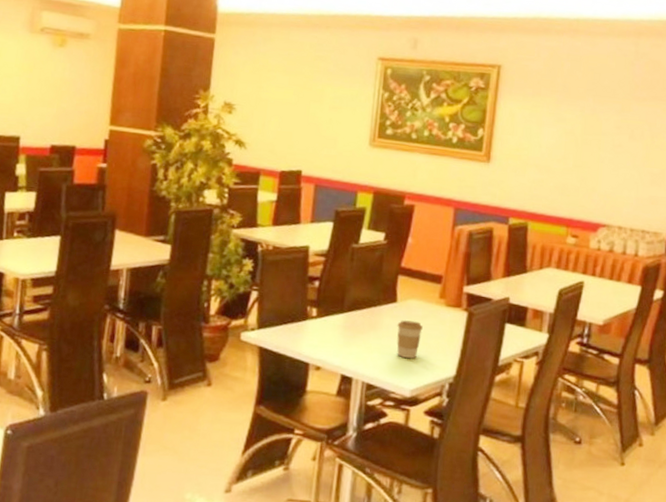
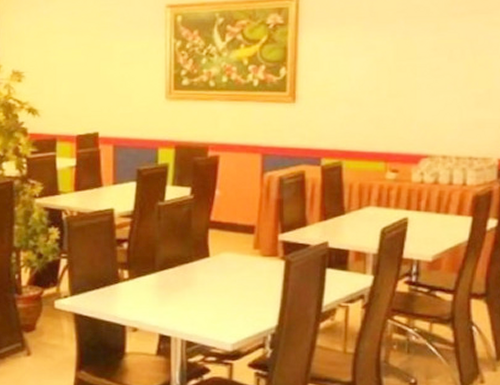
coffee cup: present [397,320,423,358] -> none [212,275,239,312]

